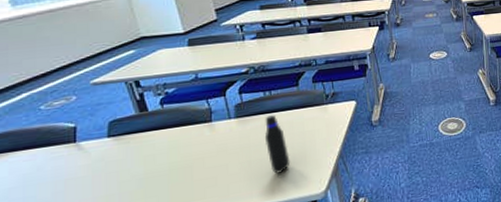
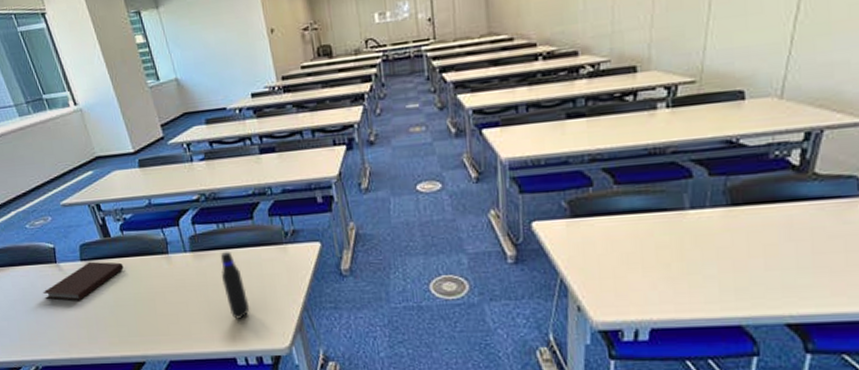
notebook: none [52,134,160,182] -> present [43,261,124,302]

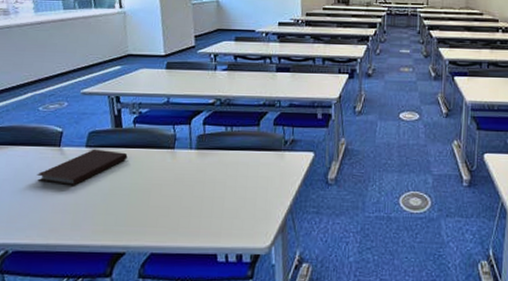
water bottle: present [220,250,250,319] -> none [219,152,241,216]

